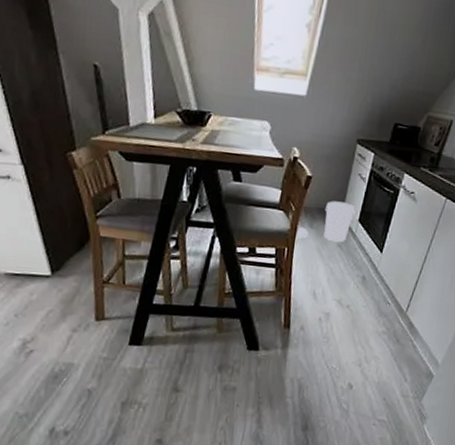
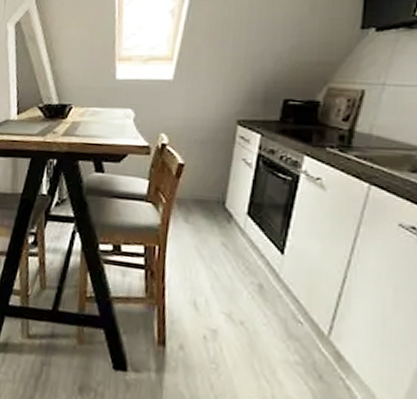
bucket: present [297,201,355,243] -> none [169,191,241,241]

